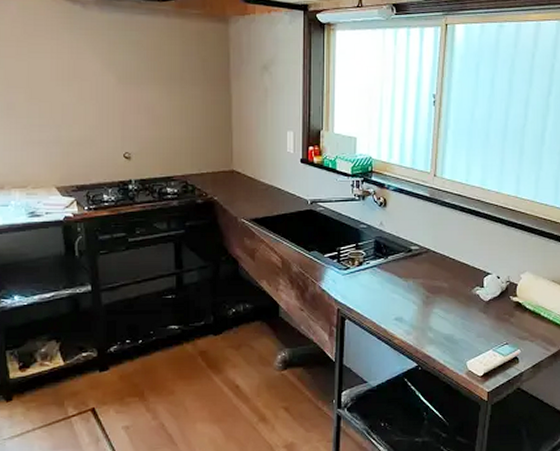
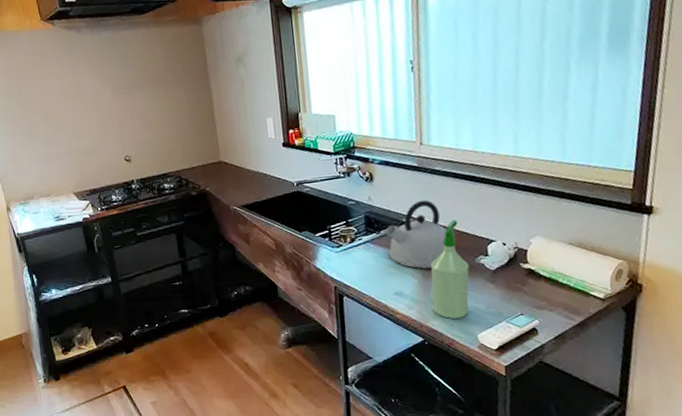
kettle: none [393,229,449,297] -> present [386,200,447,269]
spray bottle: none [429,251,466,345] -> present [431,219,469,319]

